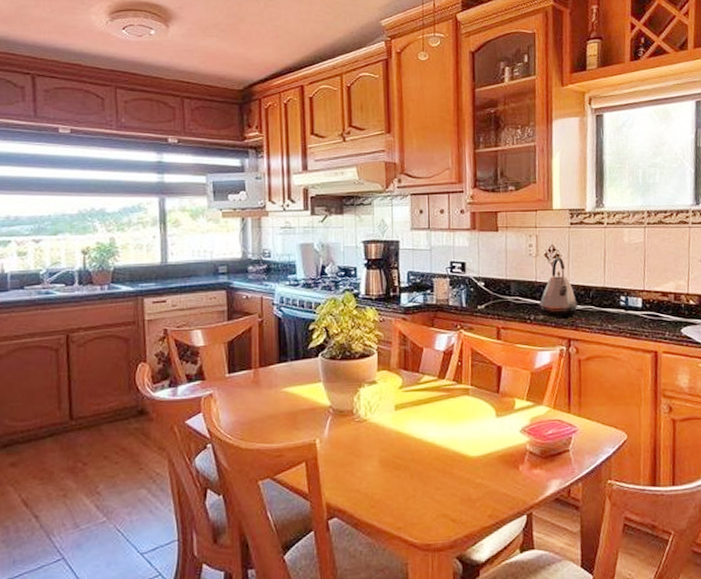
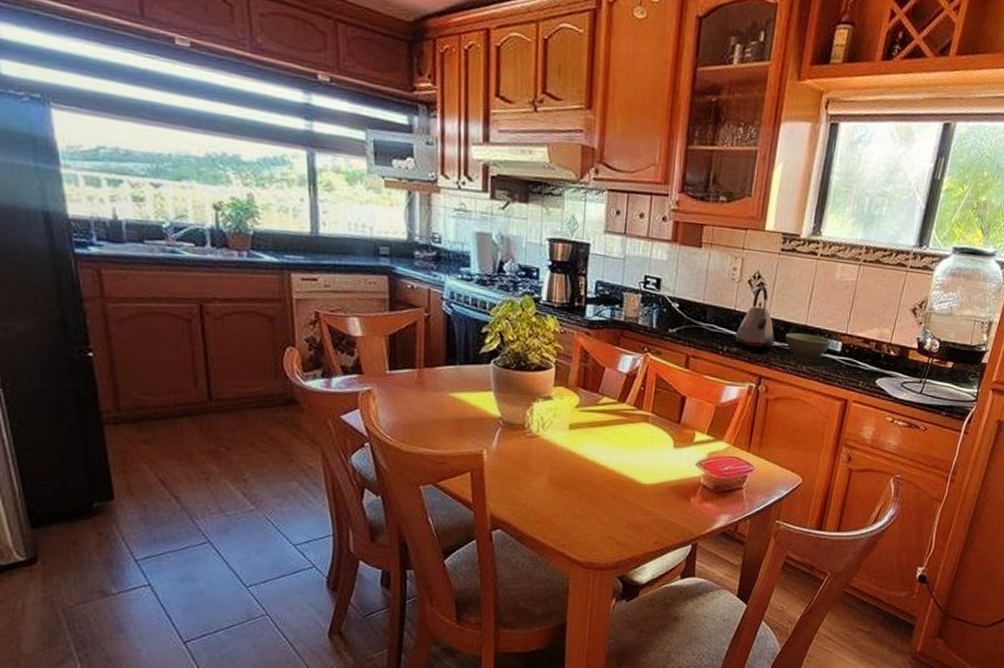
bowl: none [587,294,632,321] -> present [785,332,832,363]

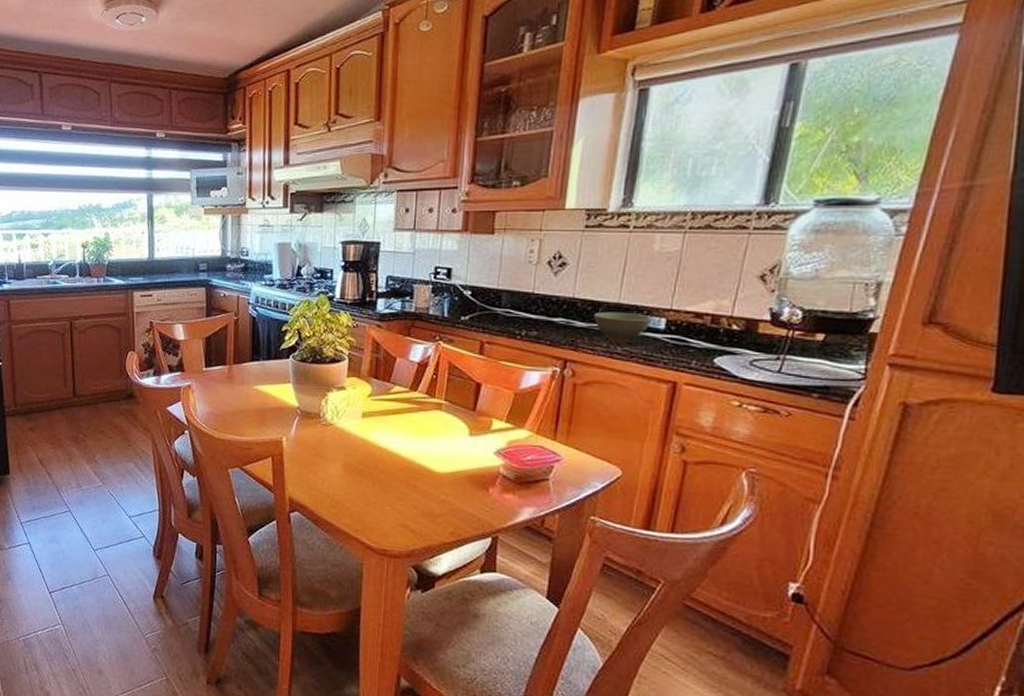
kettle: present [734,284,776,354] -> none [533,264,582,336]

